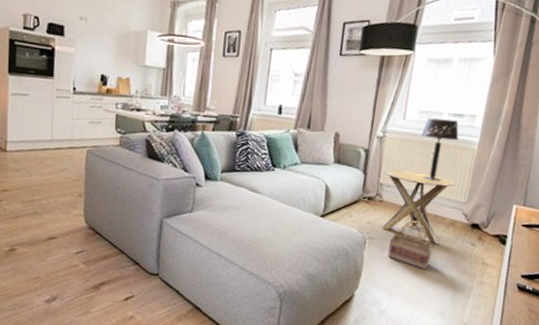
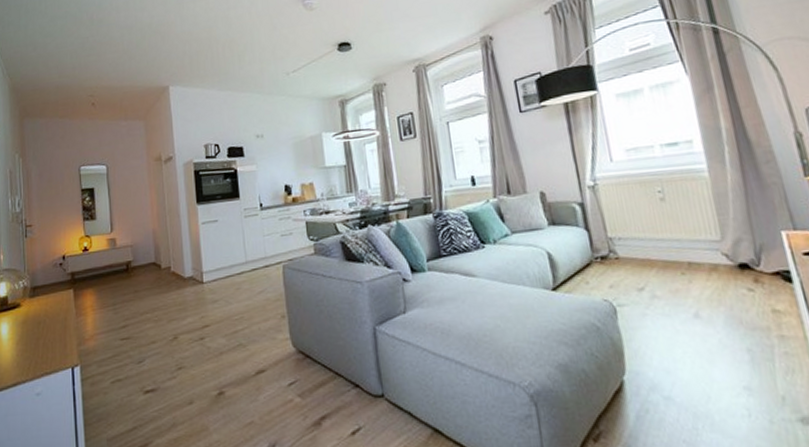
side table: present [382,169,455,245] -> none [612,215,706,298]
basket: present [387,221,434,269] -> none [643,274,705,333]
table lamp: present [421,118,459,181] -> none [637,150,683,223]

